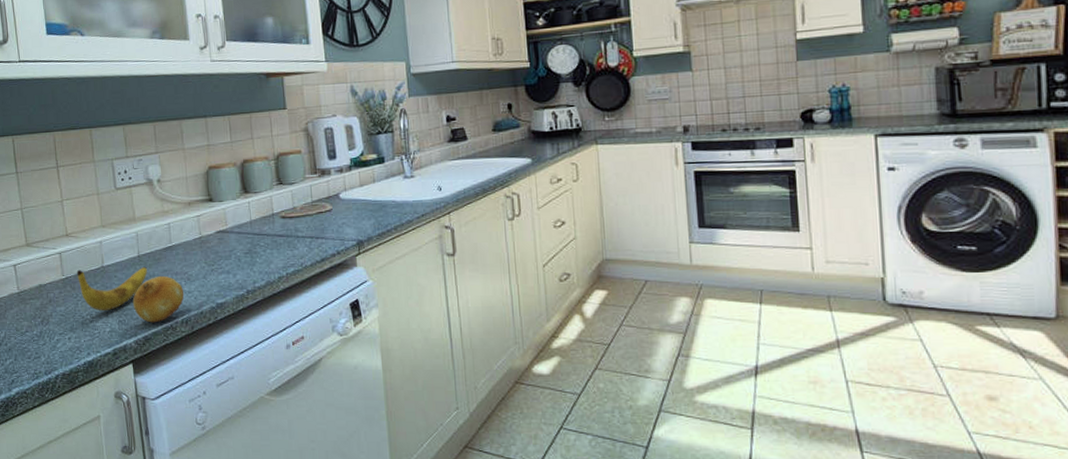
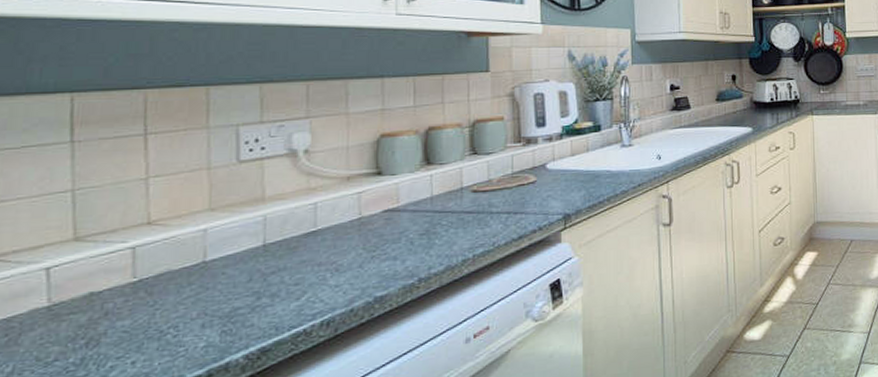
banana: present [76,266,147,310] -> none [158,257,275,321]
fruit: present [132,275,184,323] -> none [246,267,329,330]

